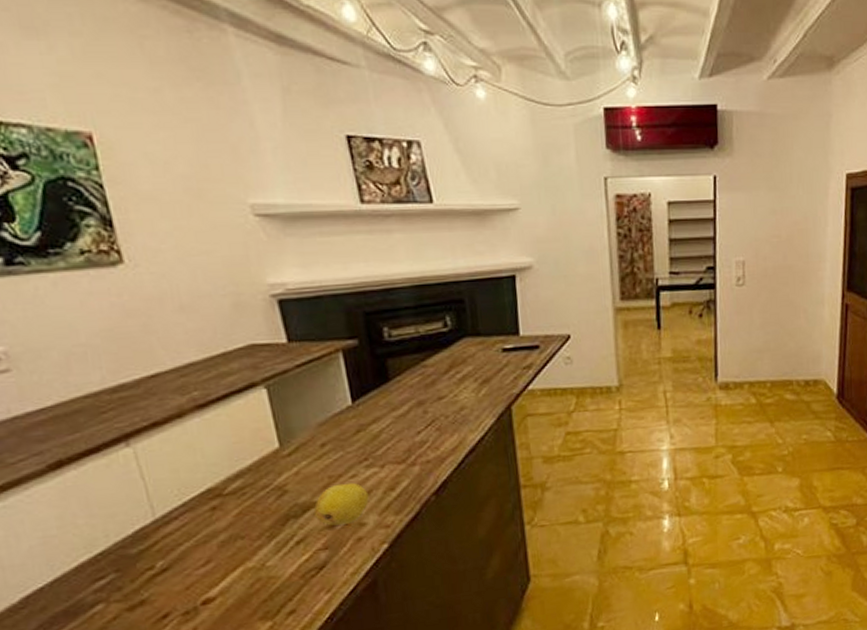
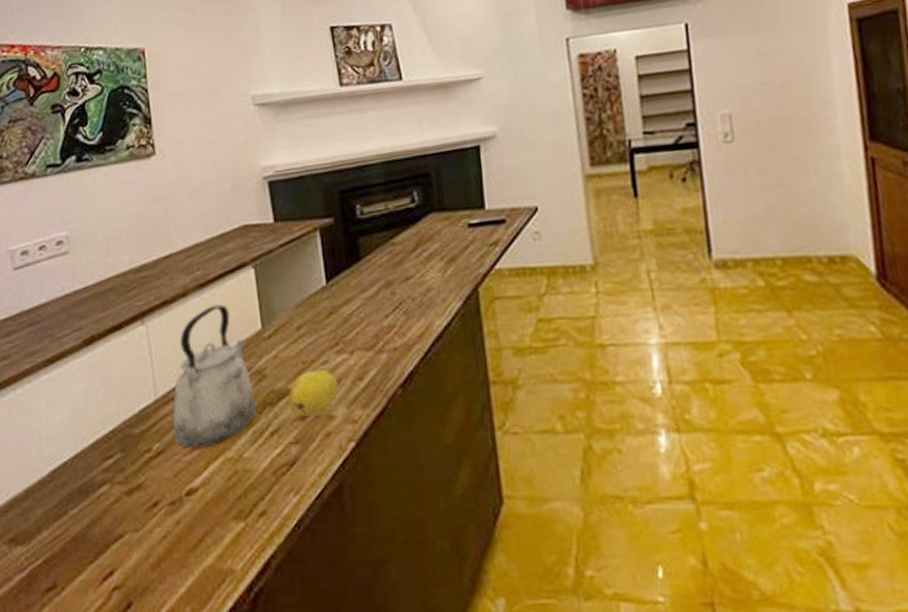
kettle: none [176,424,279,564] -> present [172,304,257,450]

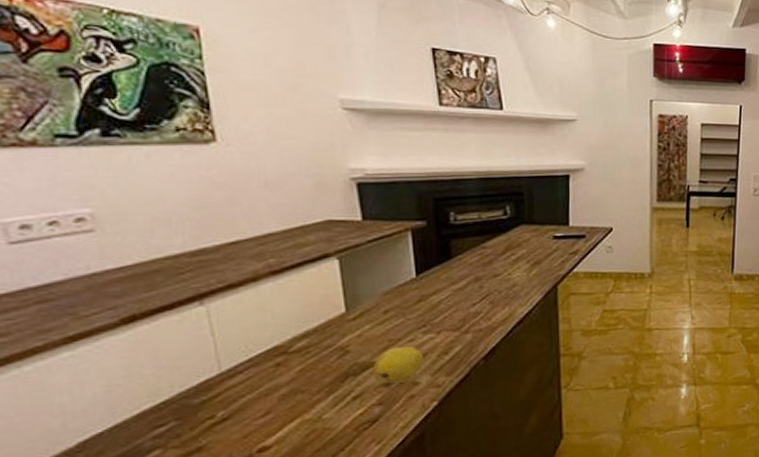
kettle: present [172,304,257,450] -> none [240,290,339,415]

